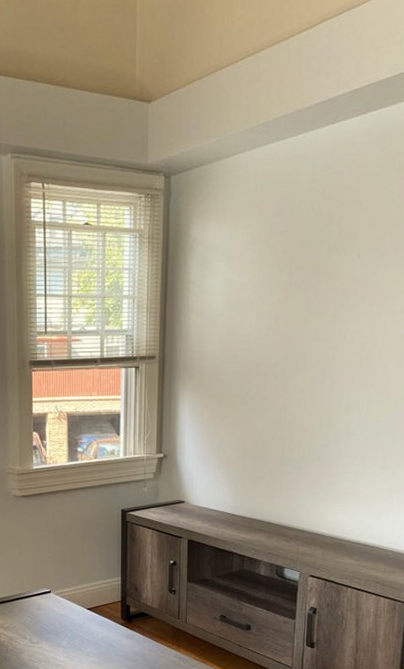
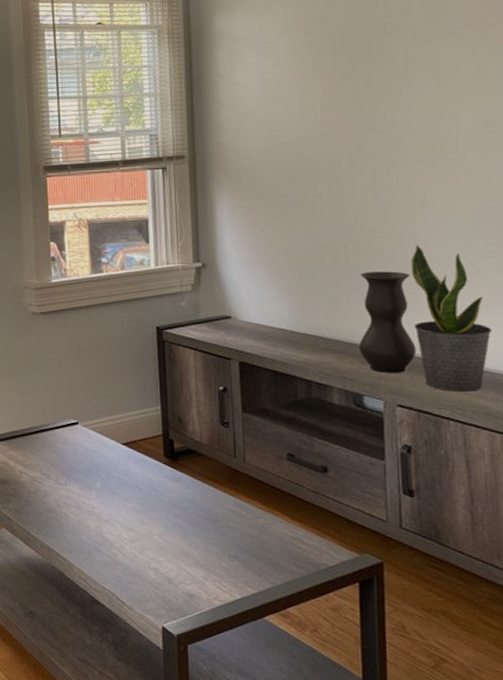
vase: none [285,464,331,549] -> present [359,271,417,373]
potted plant: none [329,442,389,565] -> present [410,245,492,392]

